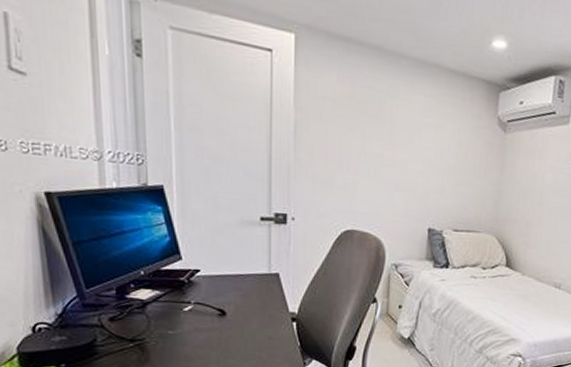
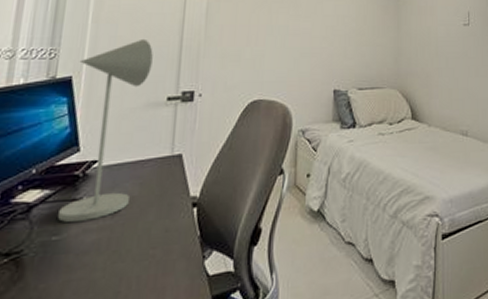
desk lamp: none [168,152,242,321] -> present [58,38,153,222]

